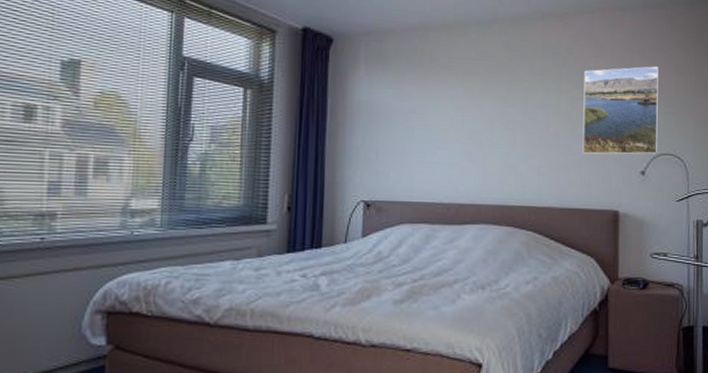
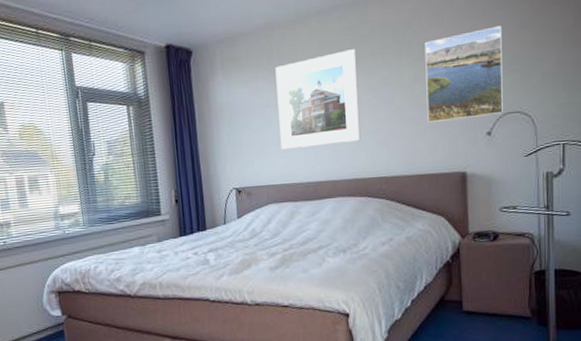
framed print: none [423,65,515,164] -> present [275,49,361,150]

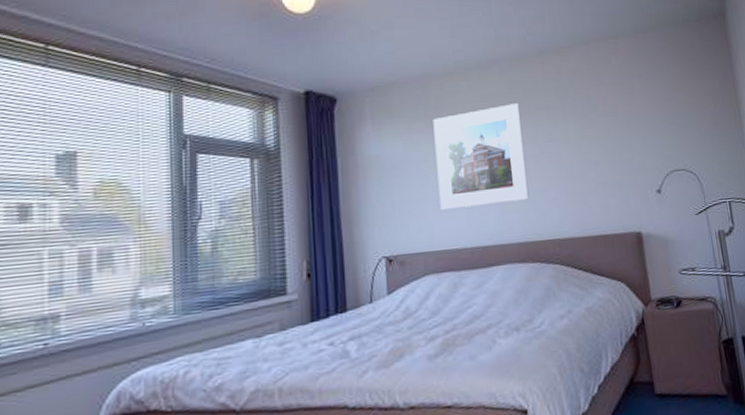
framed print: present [425,26,503,124] -> none [587,87,669,181]

